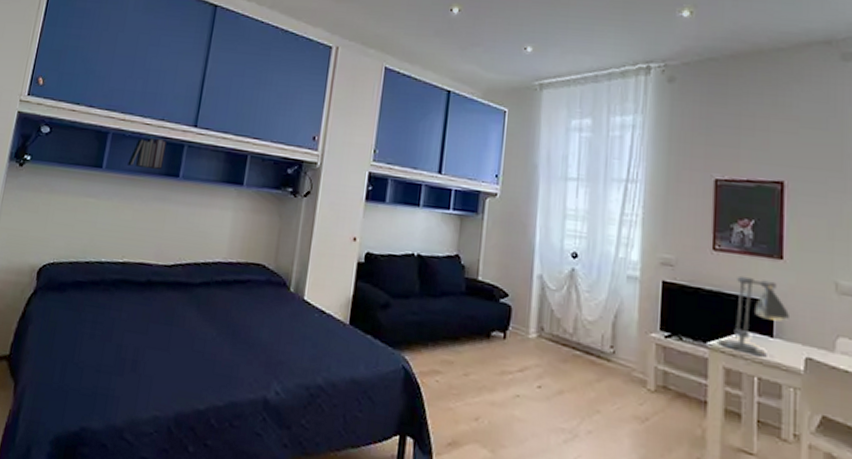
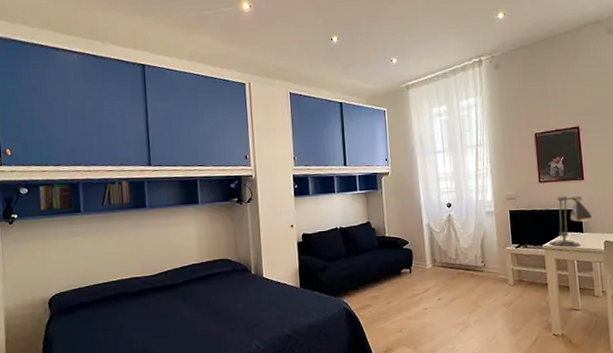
books: none [58,127,100,161] -> present [39,183,73,211]

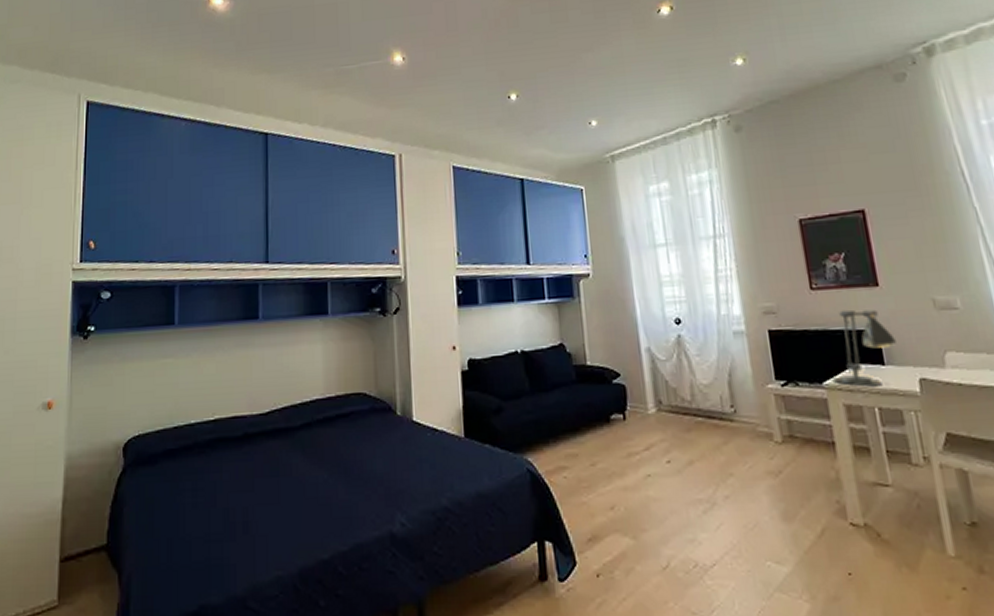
books: present [39,183,73,211] -> none [124,286,166,322]
books: present [101,181,131,206] -> none [202,283,239,317]

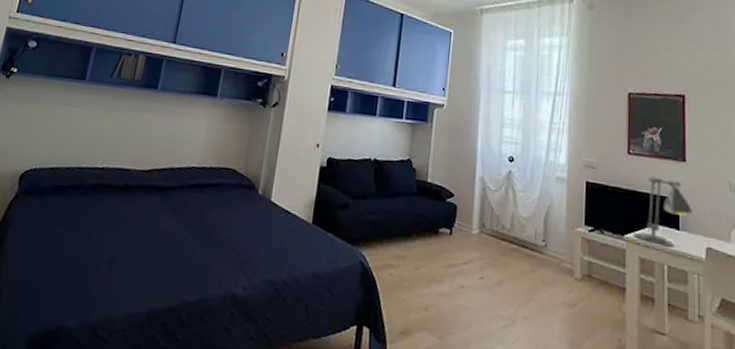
books: none [202,283,239,317] -> present [110,53,147,82]

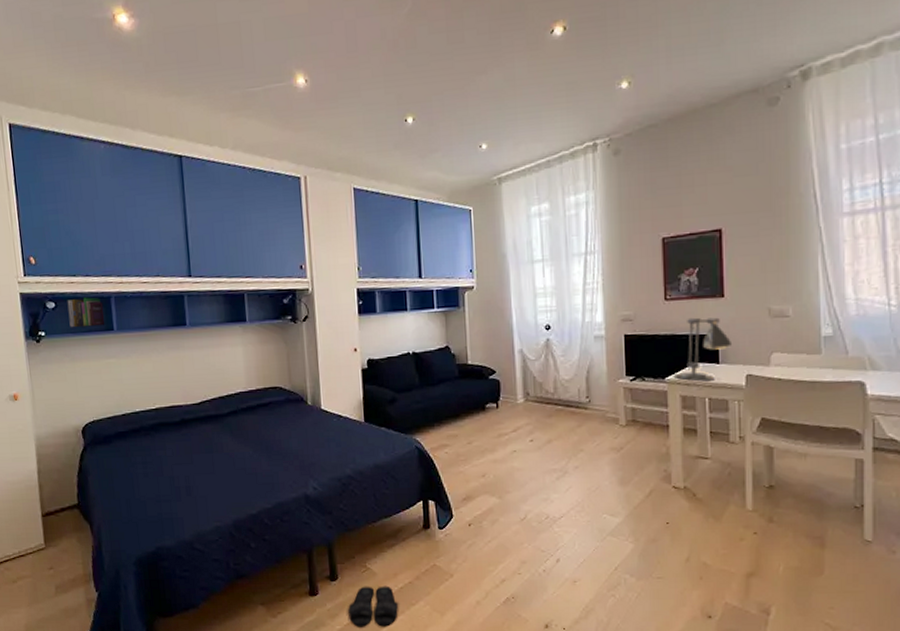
books: none [44,42,84,74] -> present [67,297,105,328]
books: present [110,53,147,82] -> none [136,294,169,324]

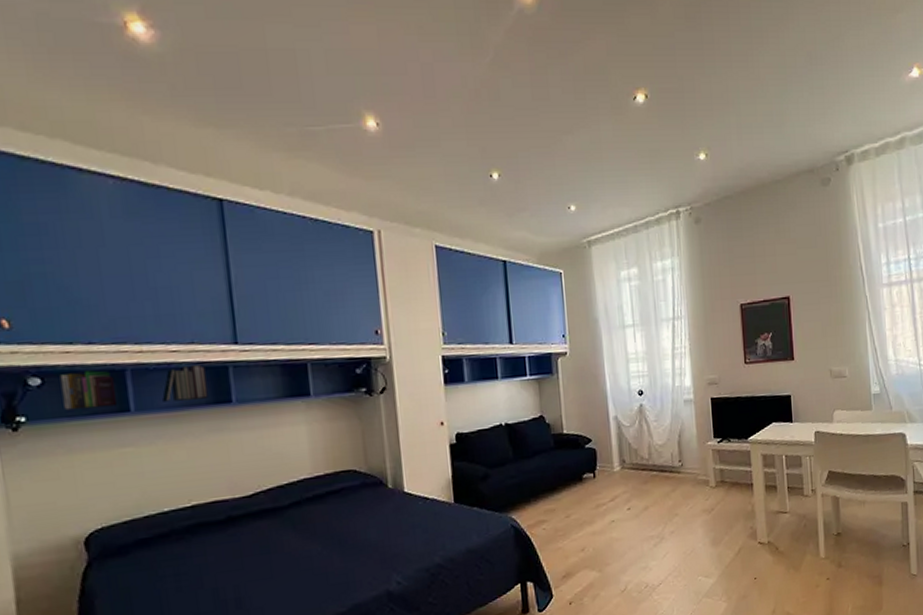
books: none [136,294,169,324] -> present [162,365,209,402]
desk lamp: present [674,317,733,382] -> none [756,379,803,440]

